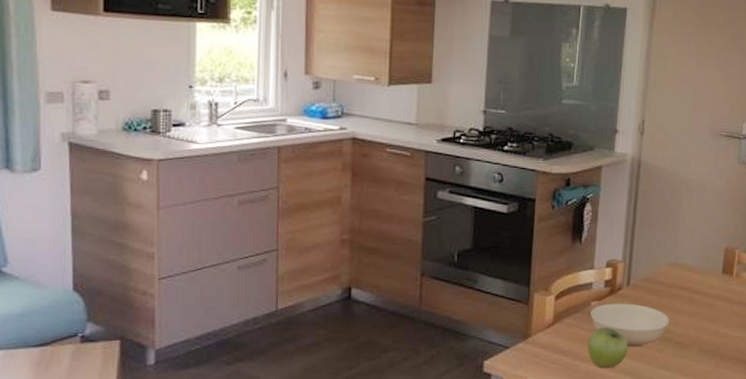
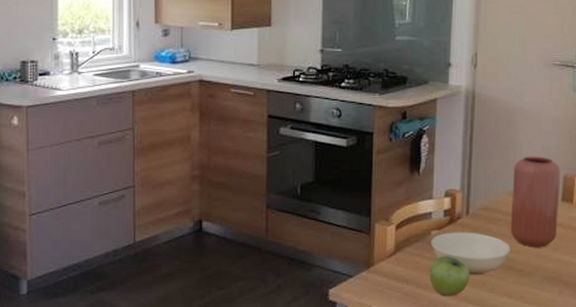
vase: none [670,227,722,319] -> present [510,156,560,247]

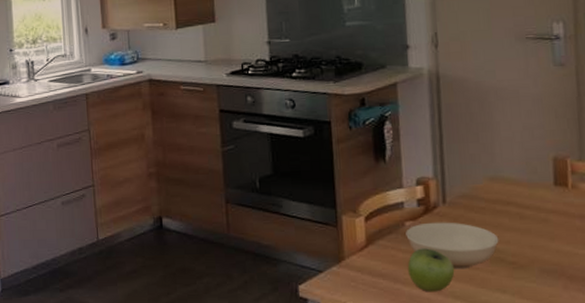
vase: present [510,156,560,247] -> none [493,137,553,237]

